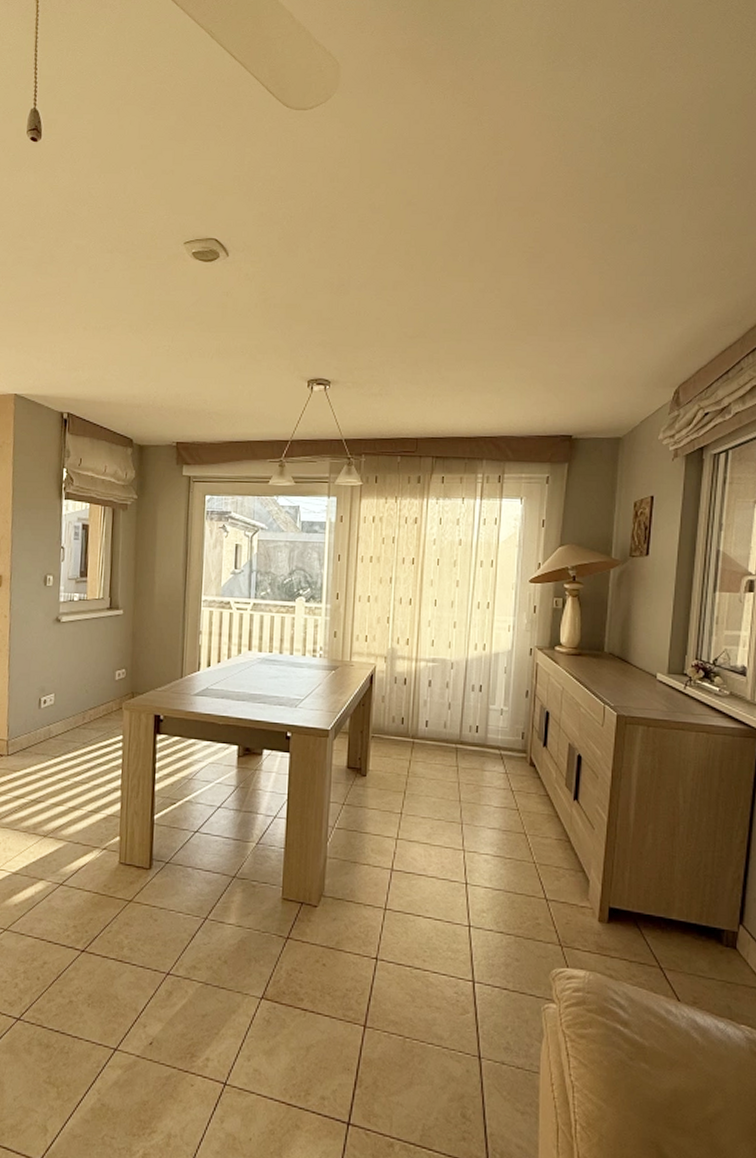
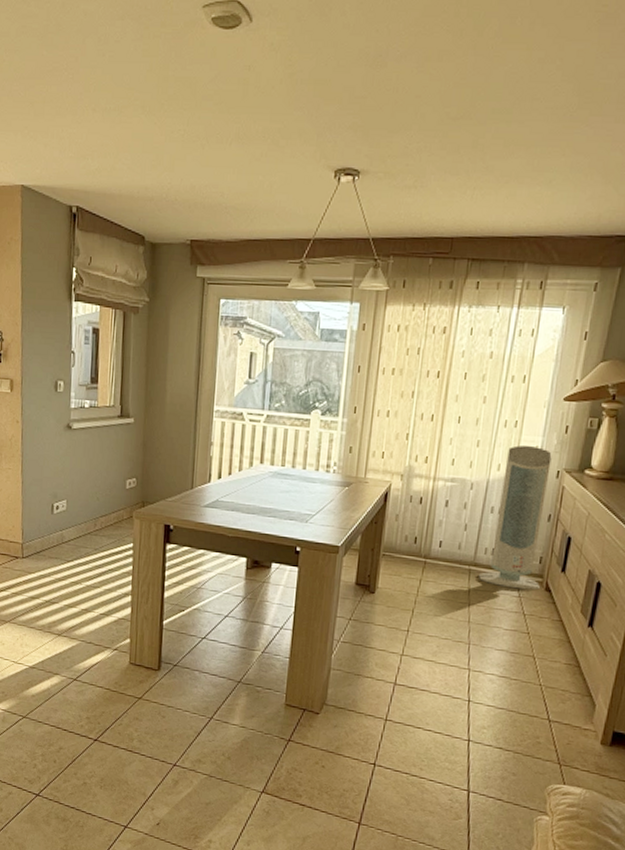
air purifier: none [466,625,526,766] -> present [479,445,552,590]

